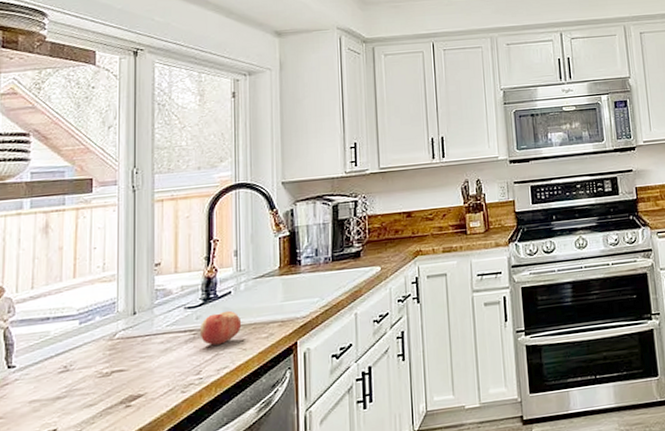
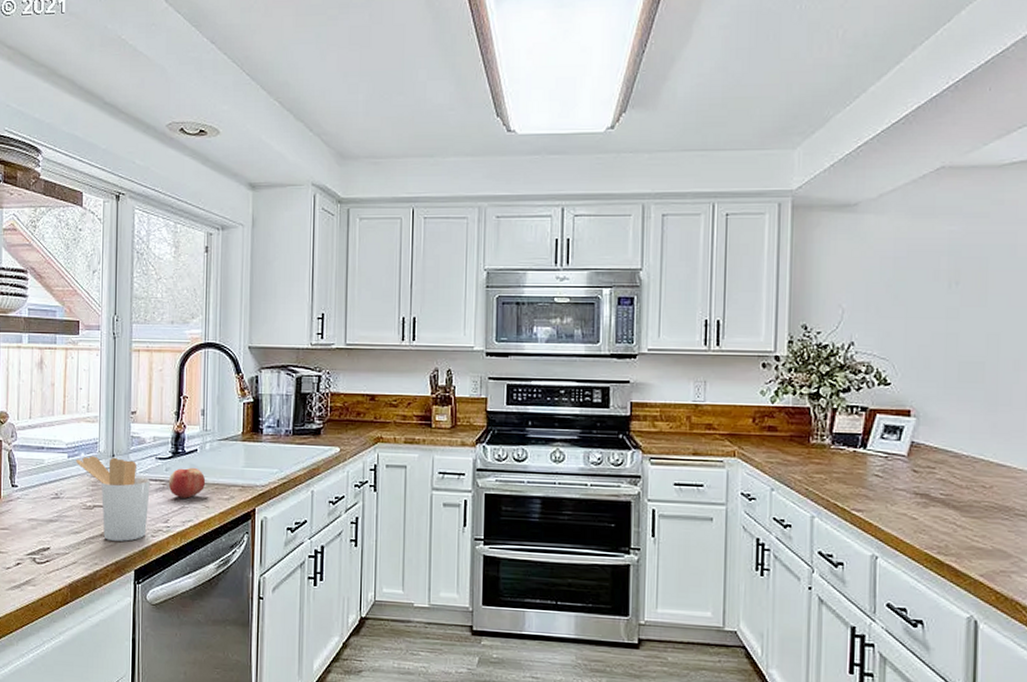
utensil holder: none [89,314,179,407] -> present [76,456,150,541]

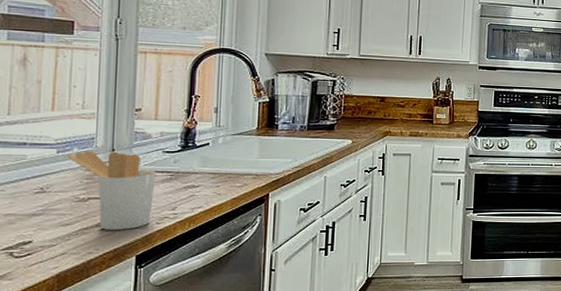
fruit: present [168,467,206,499] -> none [176,159,218,187]

